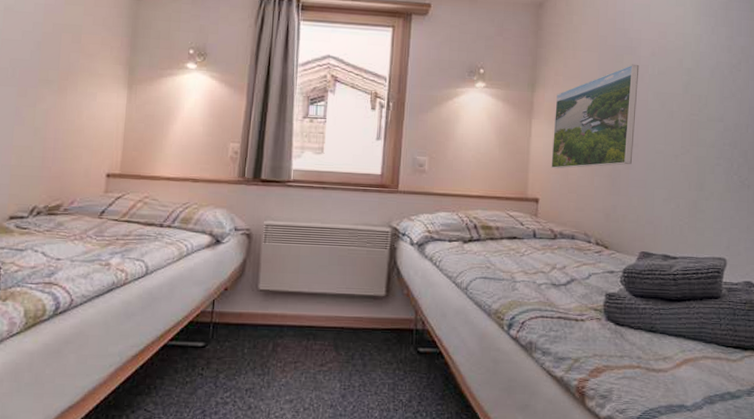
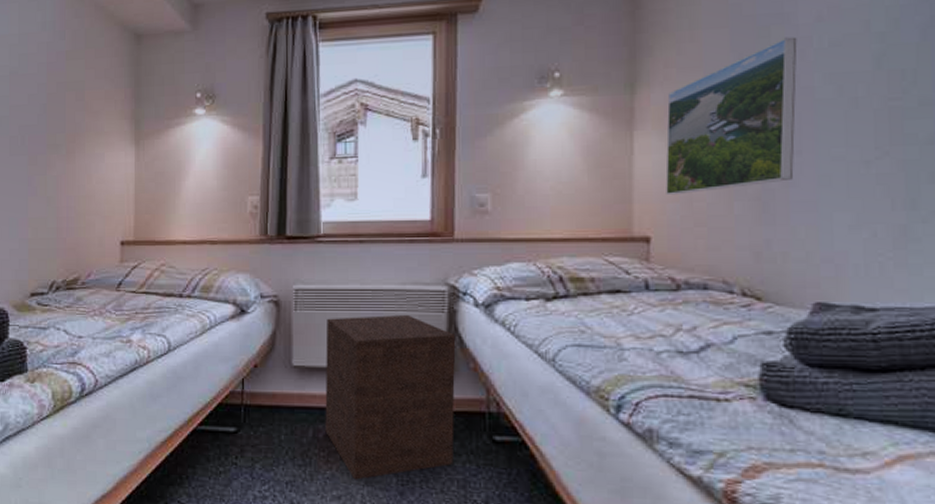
nightstand: none [283,249,395,386] -> present [325,314,456,480]

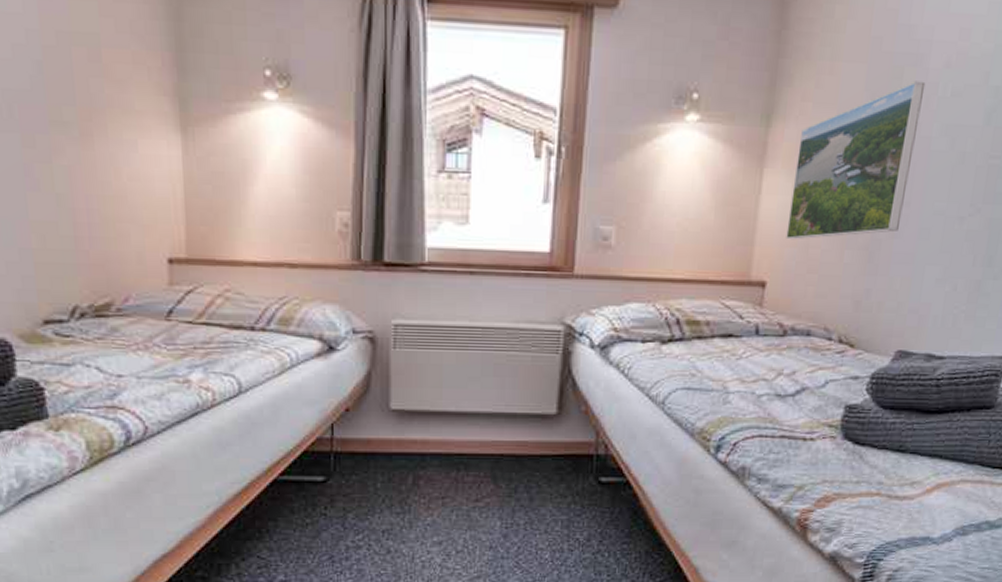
nightstand: present [325,314,456,480] -> none [426,355,569,525]

